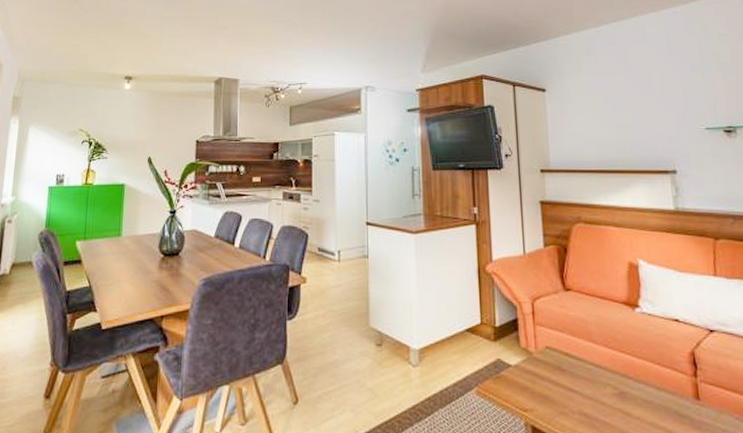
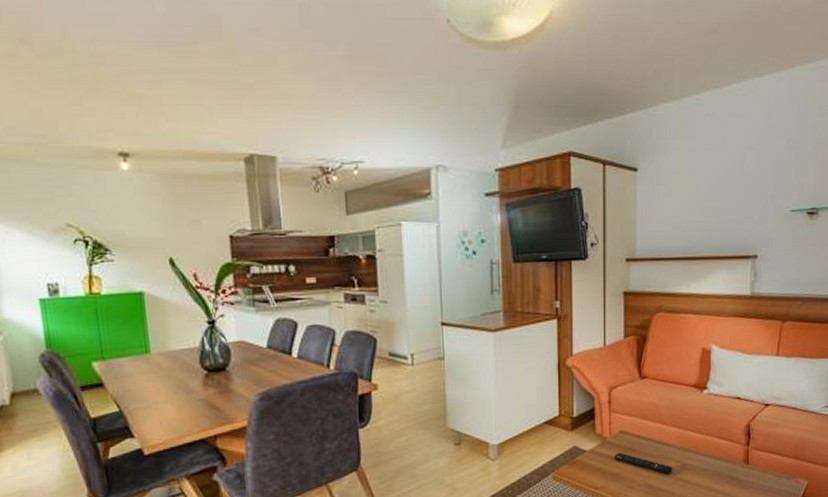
remote control: none [542,371,610,403] -> present [614,452,673,475]

